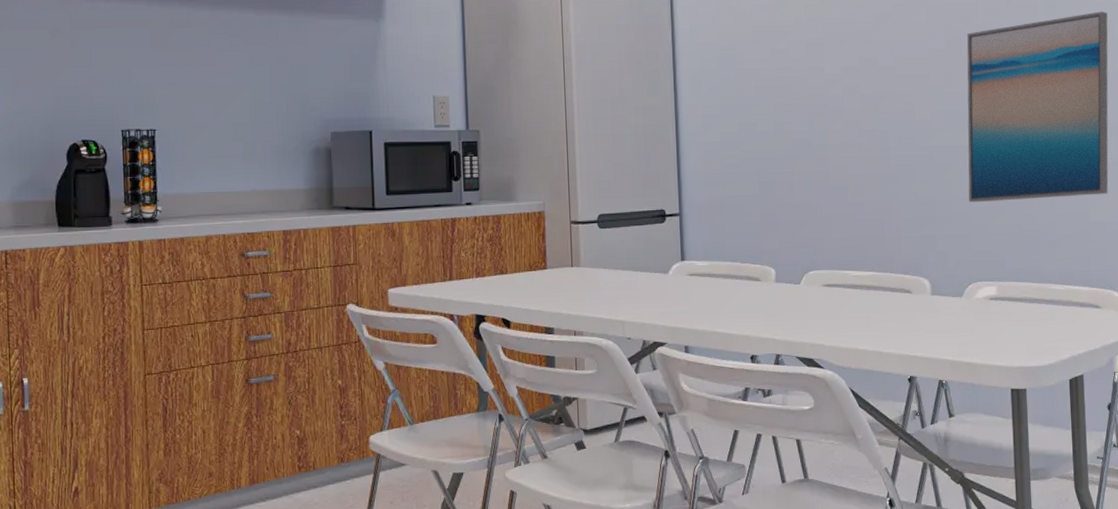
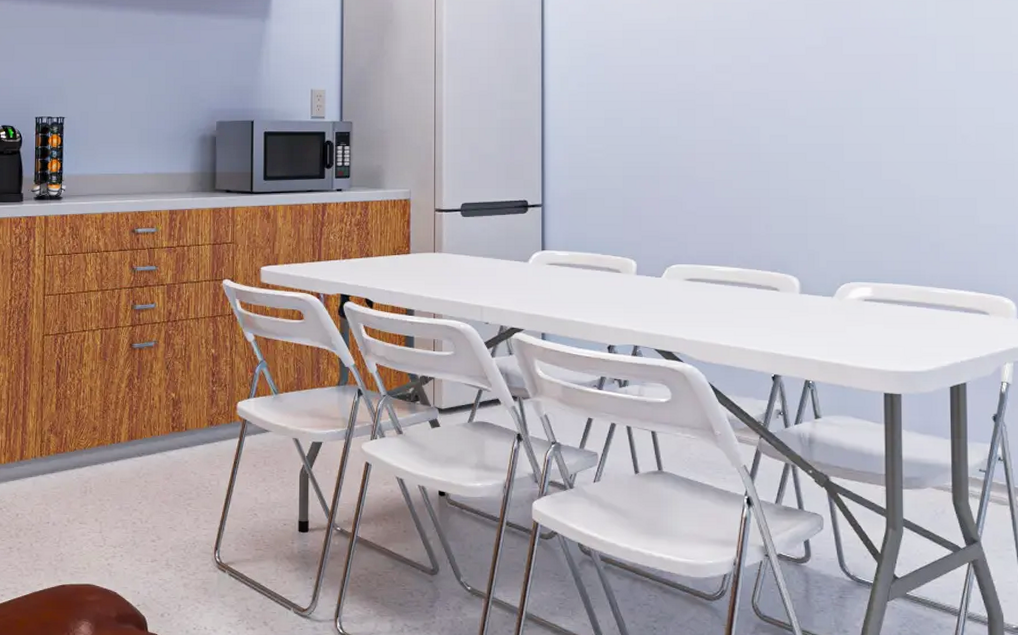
wall art: present [967,11,1109,203] -> none [844,8,1006,202]

